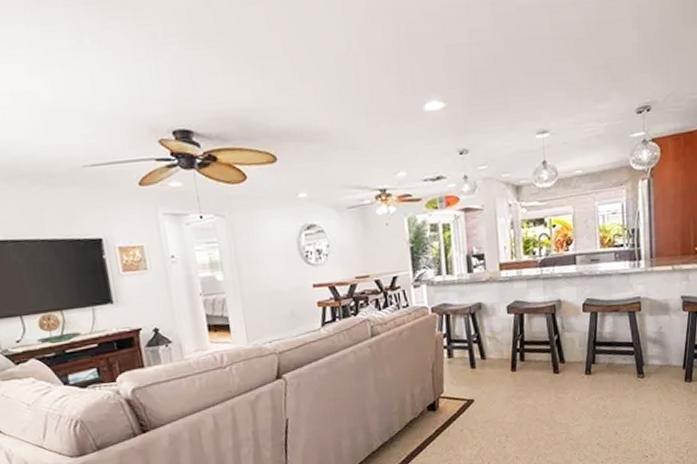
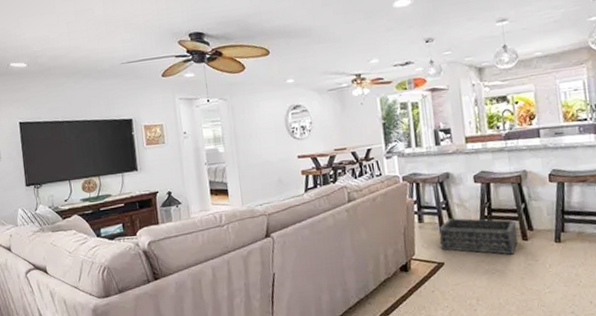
basket: none [468,352,550,389] -> present [438,218,518,255]

